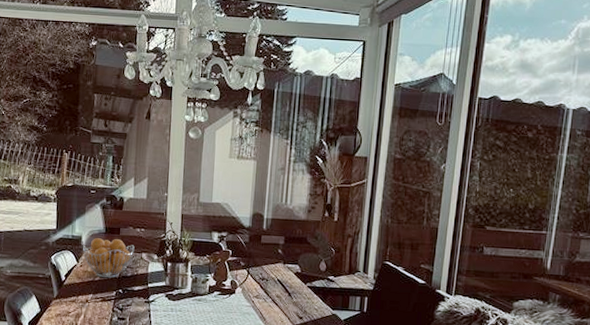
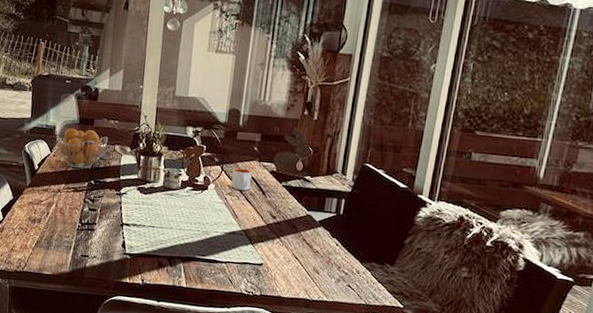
mug: none [258,271,277,293] -> present [231,168,252,191]

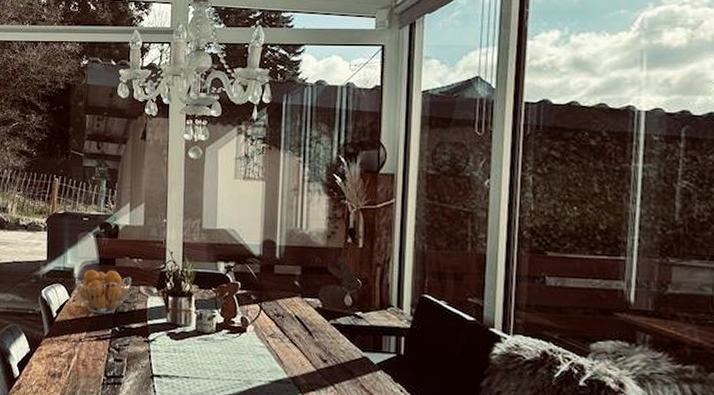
mug: present [231,168,252,191] -> none [273,305,294,331]

